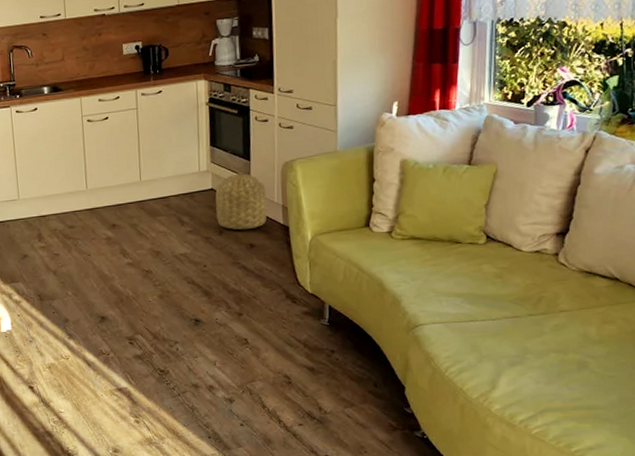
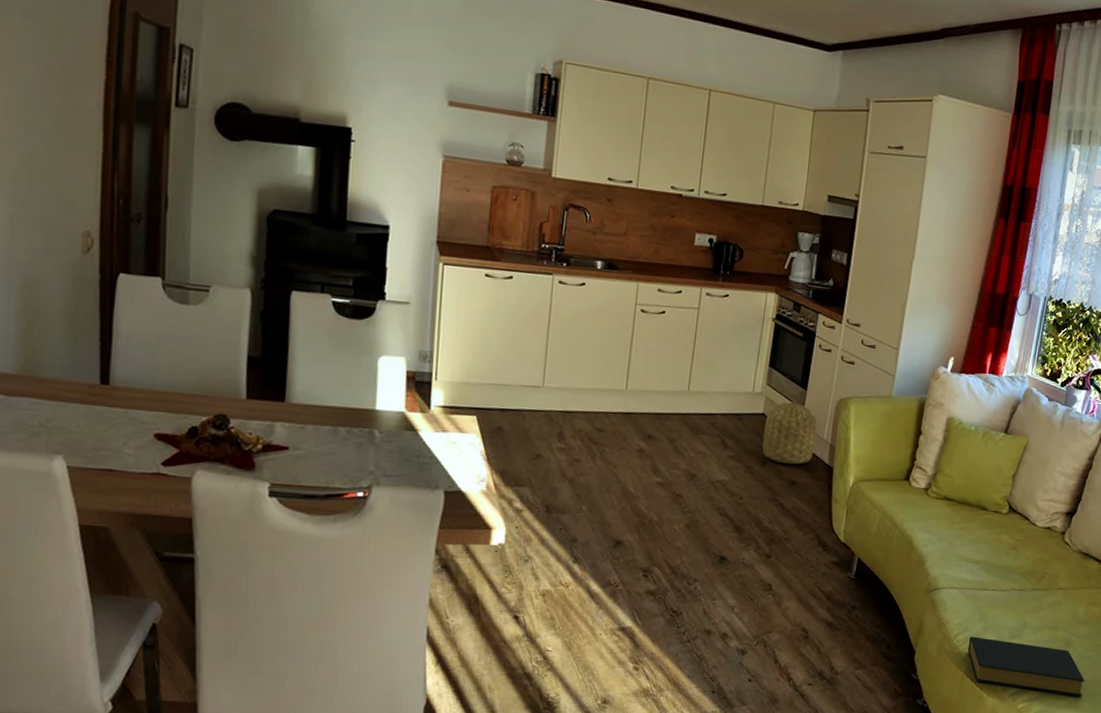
hardback book: none [462,367,611,419] -> present [967,636,1085,697]

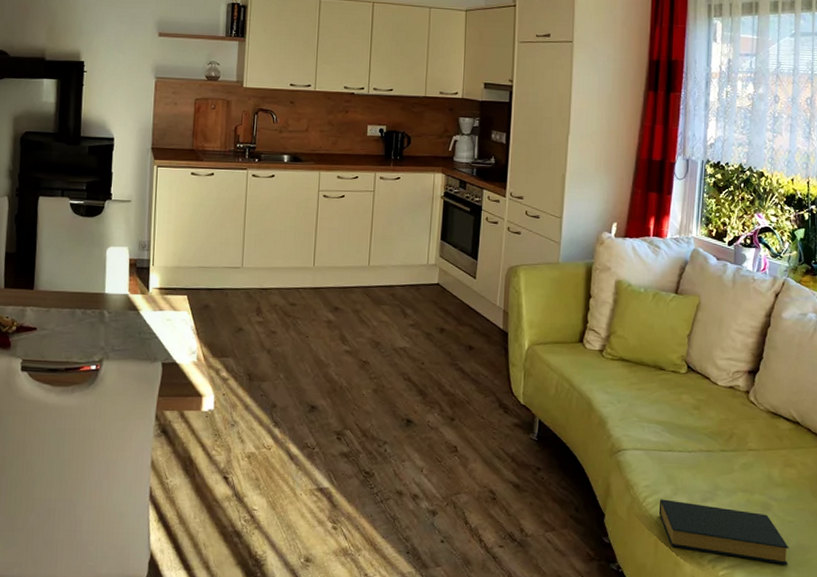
basket: present [762,400,818,465] -> none [439,270,490,331]

